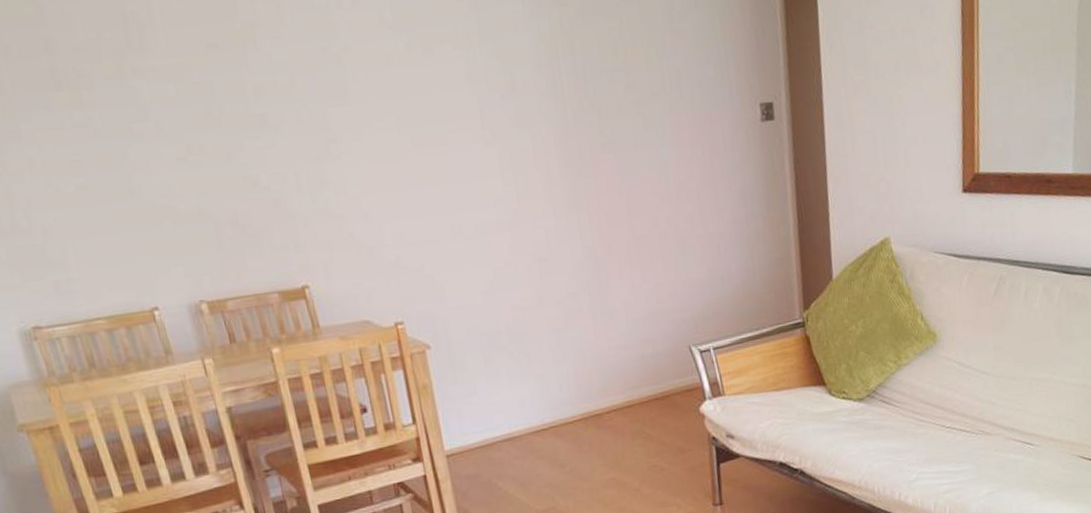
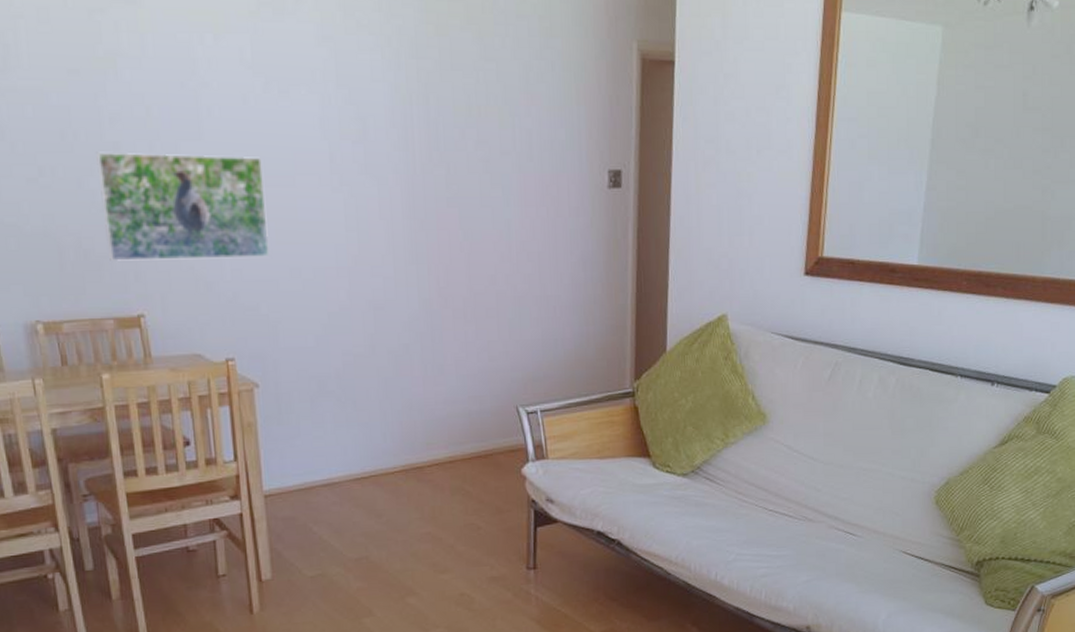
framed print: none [243,117,429,236] -> present [96,151,270,263]

